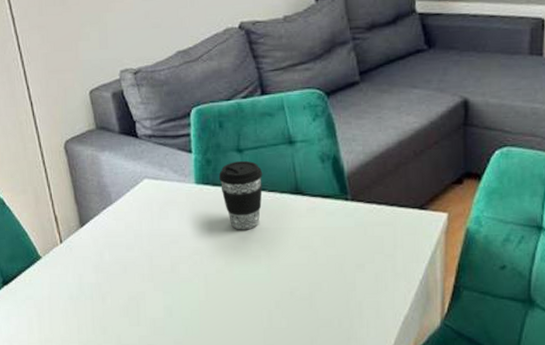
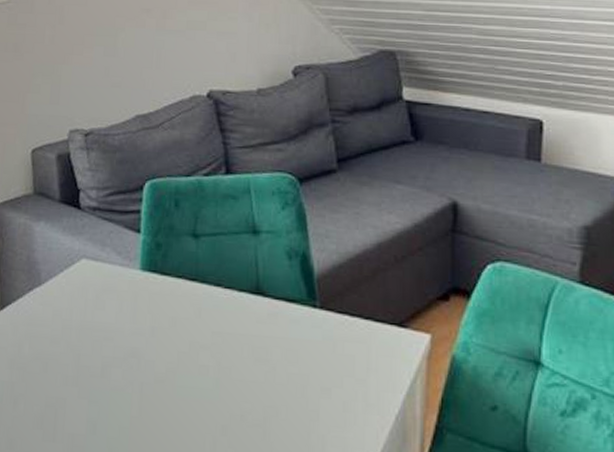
coffee cup: present [218,160,263,230] -> none [168,248,220,332]

